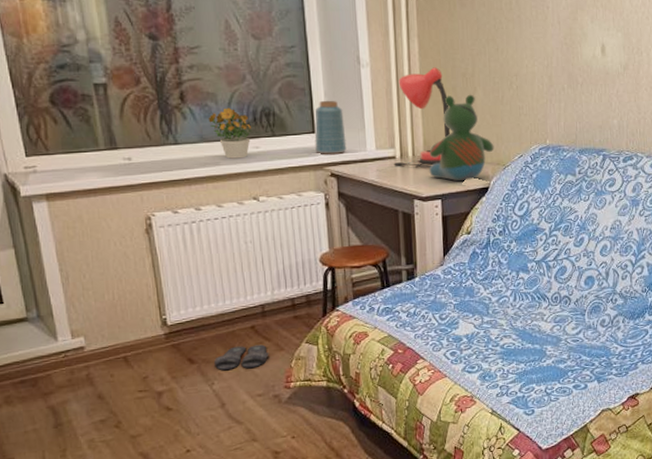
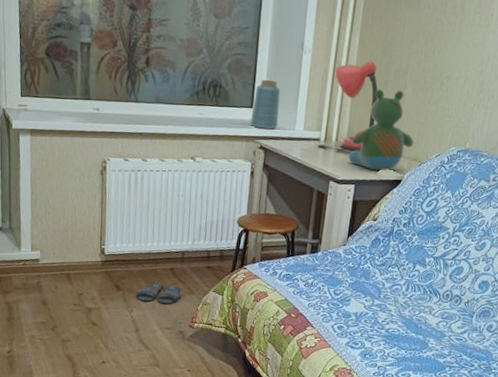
flowerpot: present [208,107,251,159] -> none [166,75,200,122]

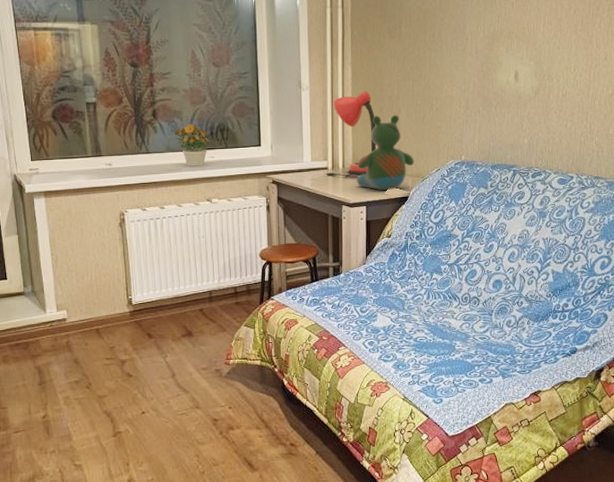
slippers: present [136,283,181,305] -> none [169,325,213,346]
flowerpot: none [166,75,200,122] -> present [174,123,208,166]
vase: present [250,79,281,130] -> none [260,118,287,164]

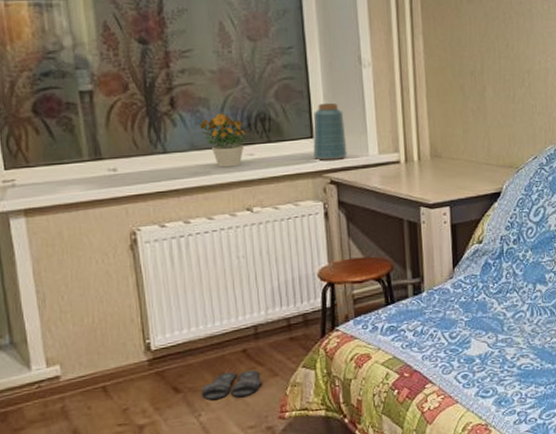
slippers: none [169,325,213,346] -> present [202,370,262,401]
vase: none [260,118,287,164] -> present [313,102,347,161]
desk lamp: present [326,91,377,179] -> none [398,65,459,174]
stuffed animal: present [356,114,415,190] -> none [436,93,506,186]

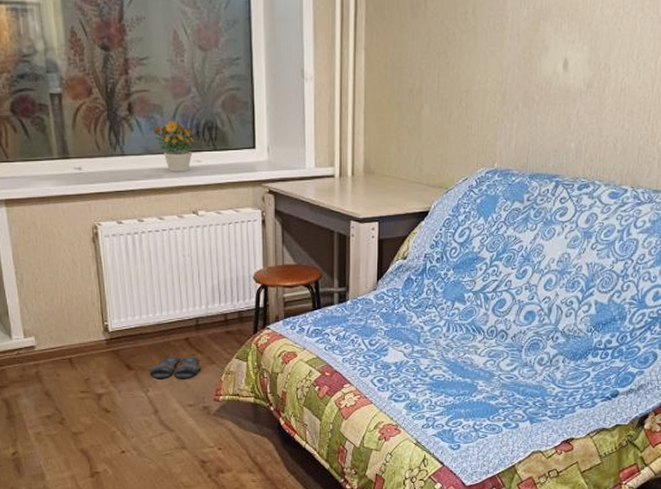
vase: present [313,102,347,161] -> none [255,114,286,170]

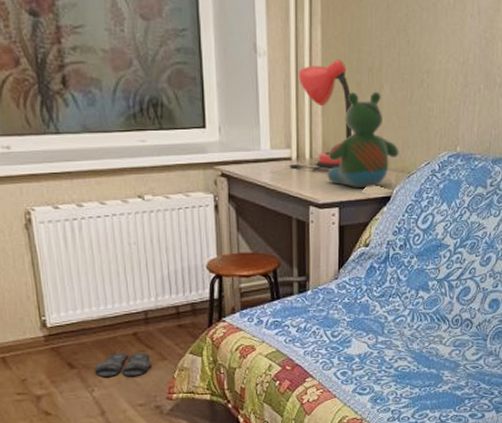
flowerpot: present [154,120,194,172] -> none [92,95,137,152]
desk lamp: none [332,82,393,189] -> present [289,59,353,173]
stuffed animal: none [368,111,438,203] -> present [327,91,399,187]

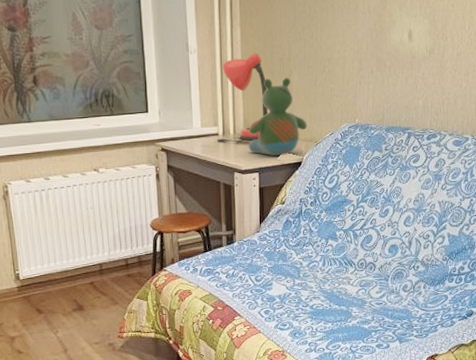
slippers: present [95,352,151,378] -> none [59,298,105,321]

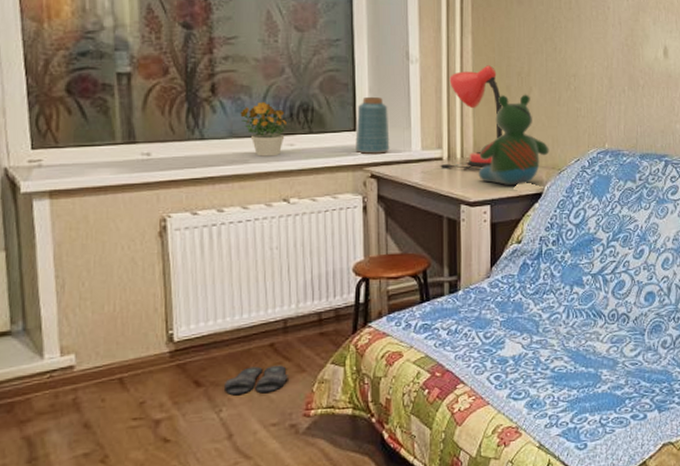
flowerpot: none [57,90,93,135] -> present [240,102,286,157]
slippers: none [59,298,105,321] -> present [225,365,288,396]
vase: none [147,83,176,131] -> present [355,96,390,154]

